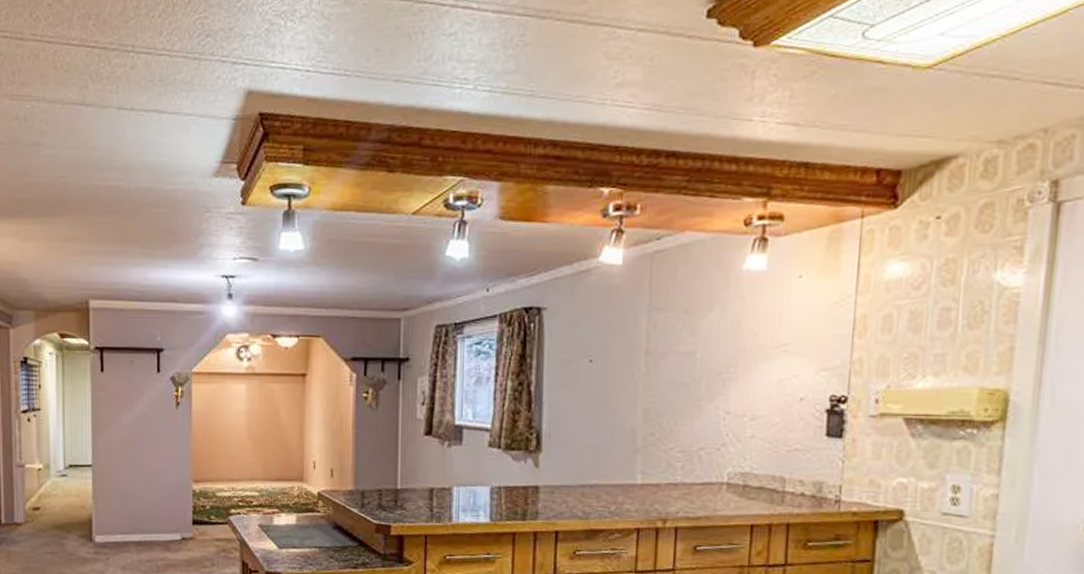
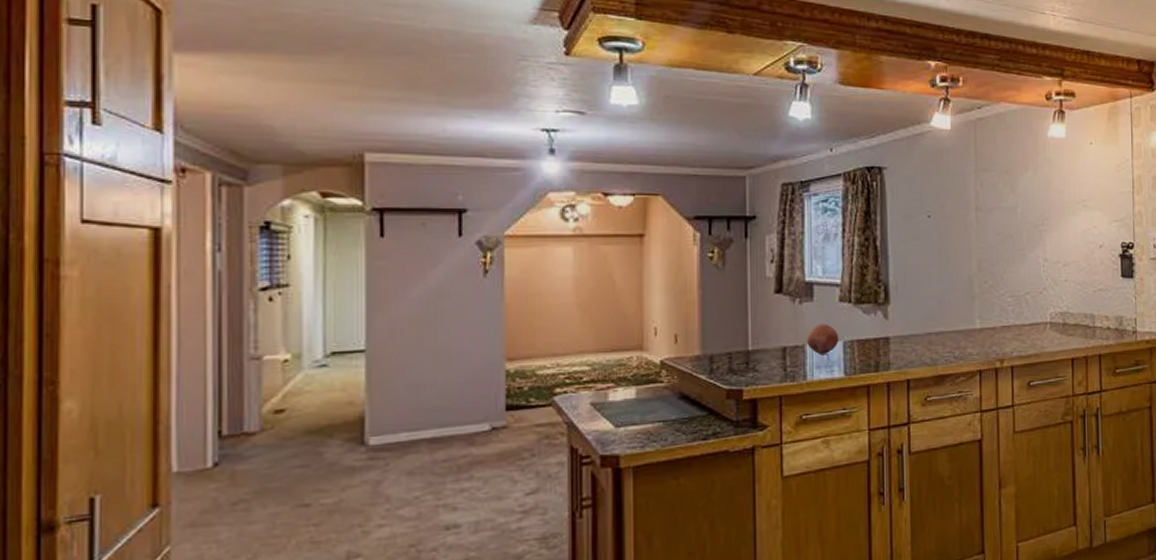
fruit: none [454,468,487,499] -> present [807,324,839,355]

